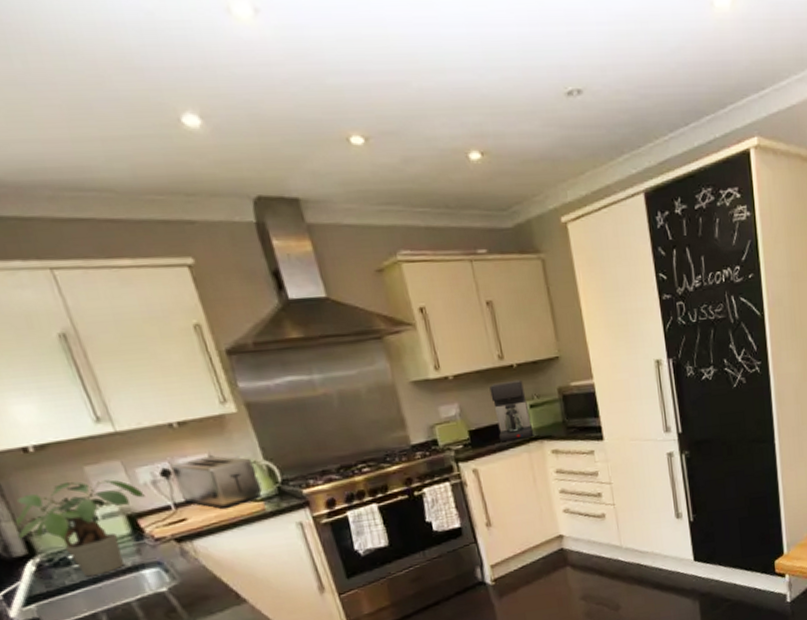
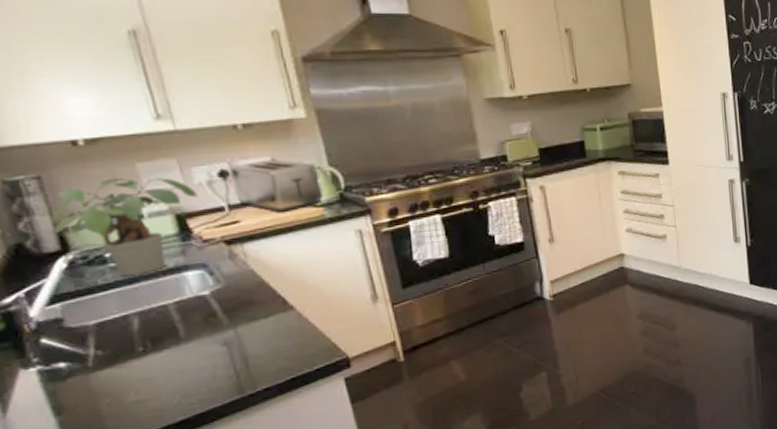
coffee maker: present [489,379,533,443] -> none [562,103,601,162]

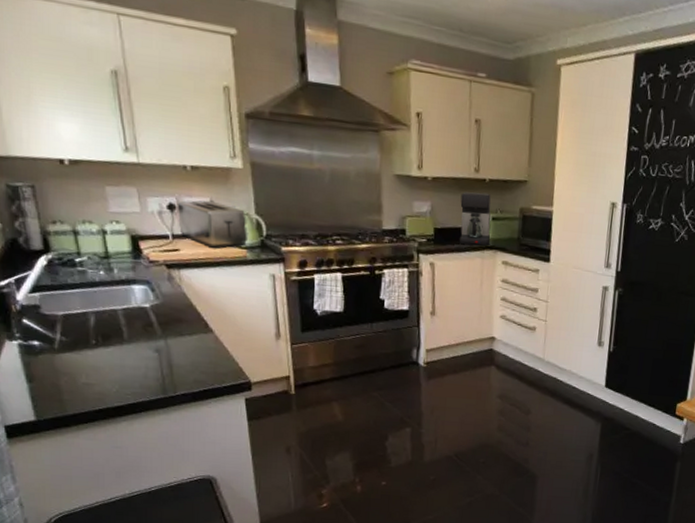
potted plant: present [51,178,198,277] -> none [38,196,150,281]
coffee maker: none [562,103,601,162] -> present [458,191,491,246]

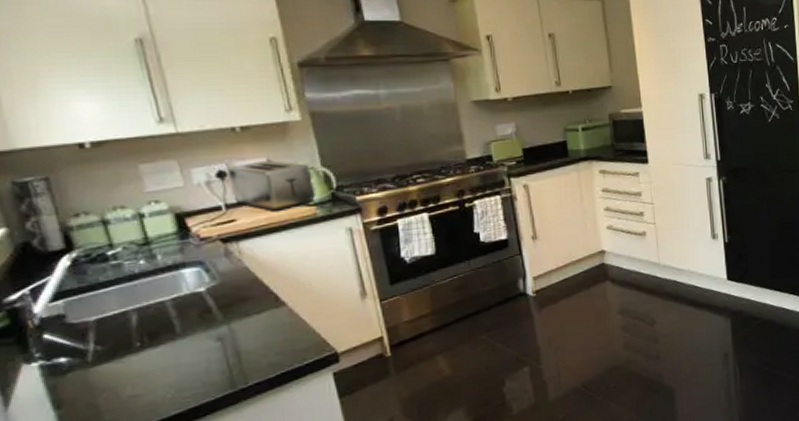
coffee maker: present [458,191,491,246] -> none [545,104,583,161]

